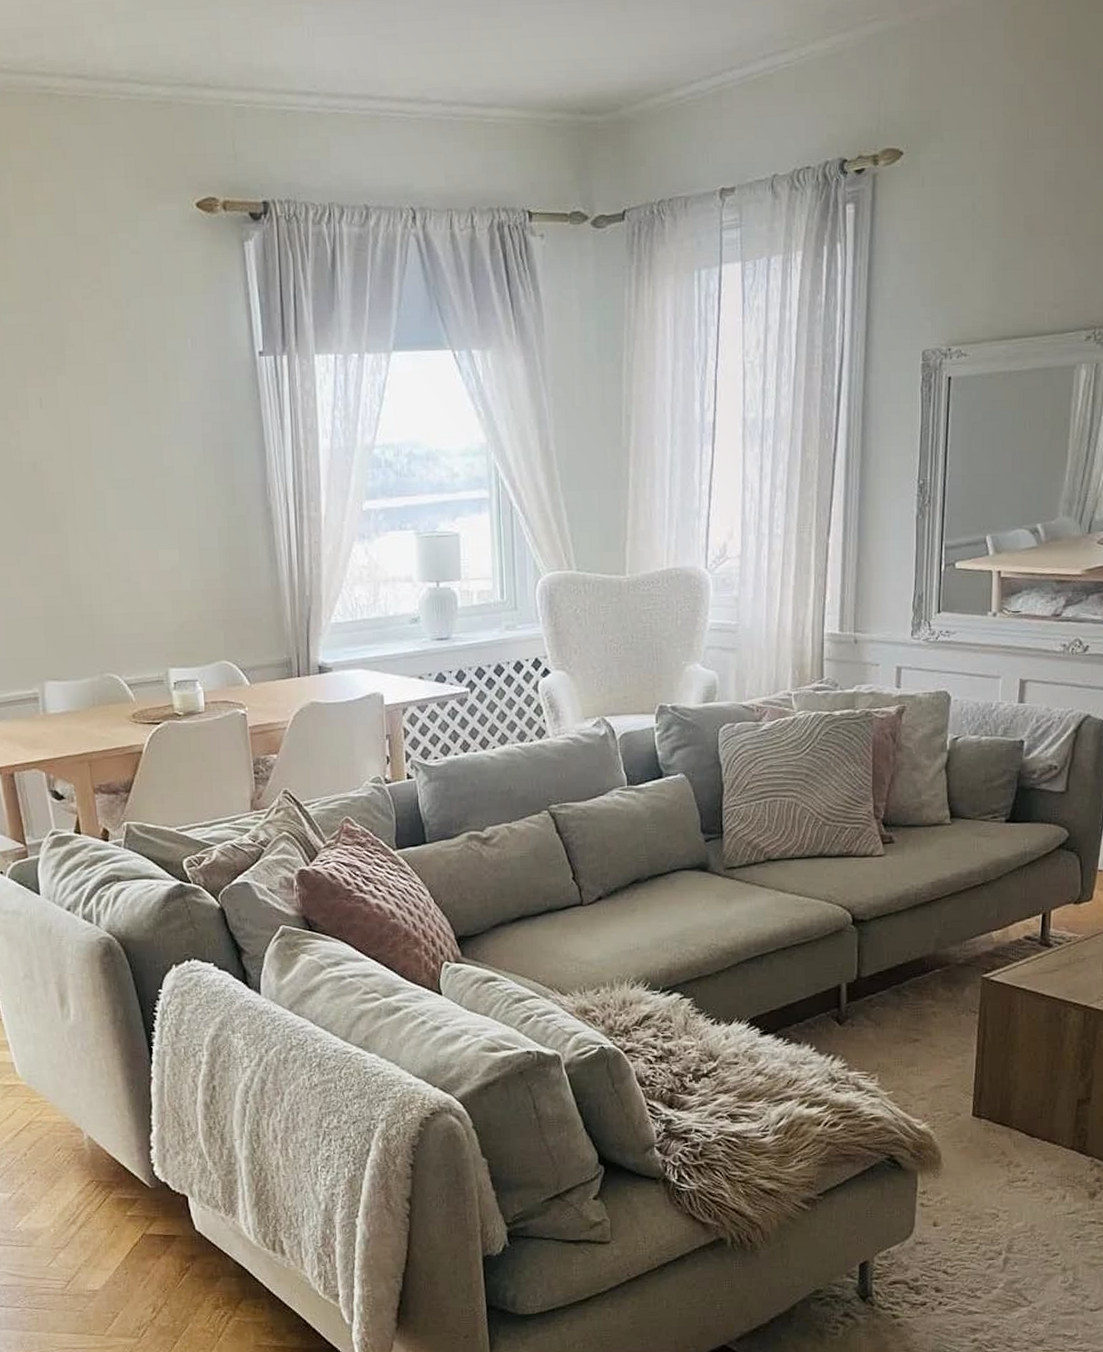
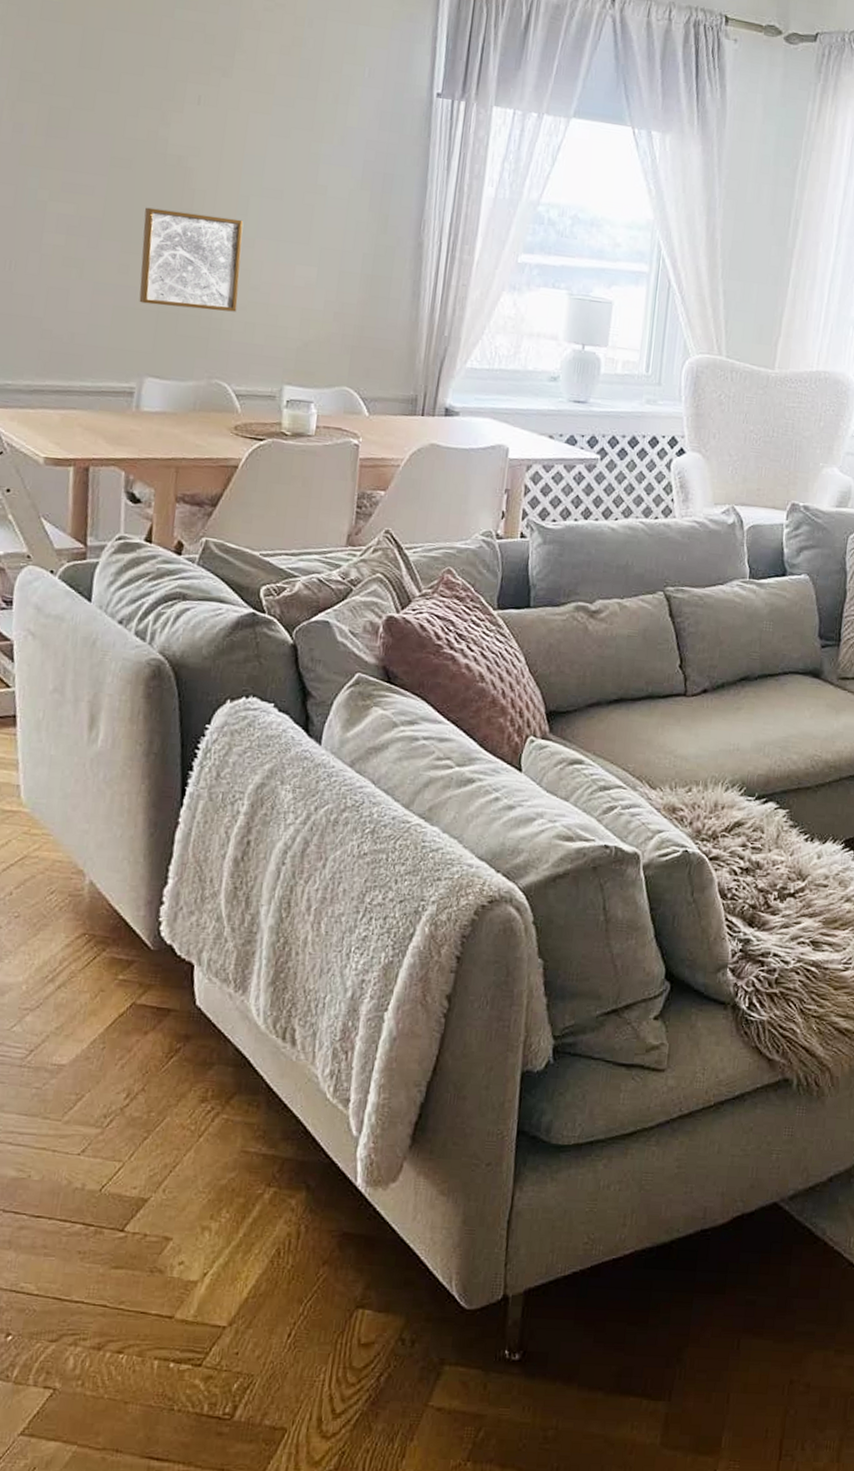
wall art: none [14,515,114,612] -> present [139,207,243,312]

